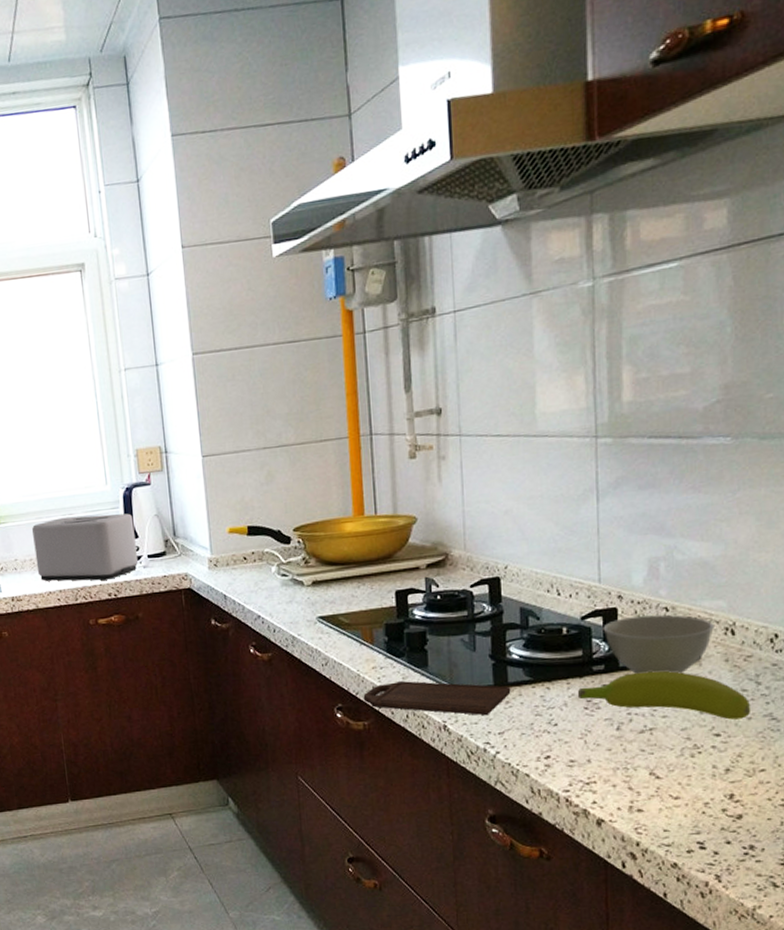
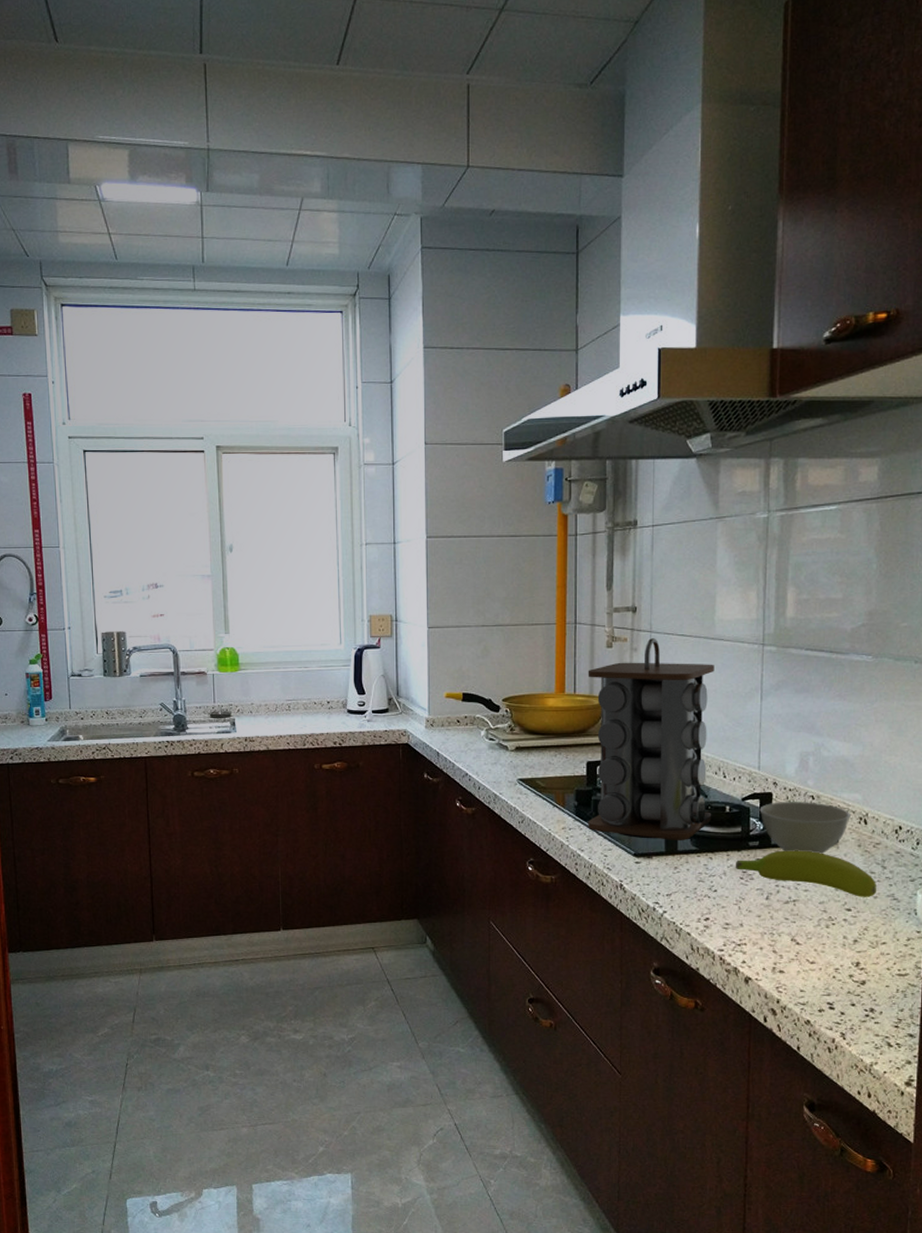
toaster: present [32,513,139,582] -> none [270,669,364,729]
cutting board: present [363,681,511,715] -> none [552,842,679,877]
spice rack: none [389,441,547,672] -> present [588,637,715,840]

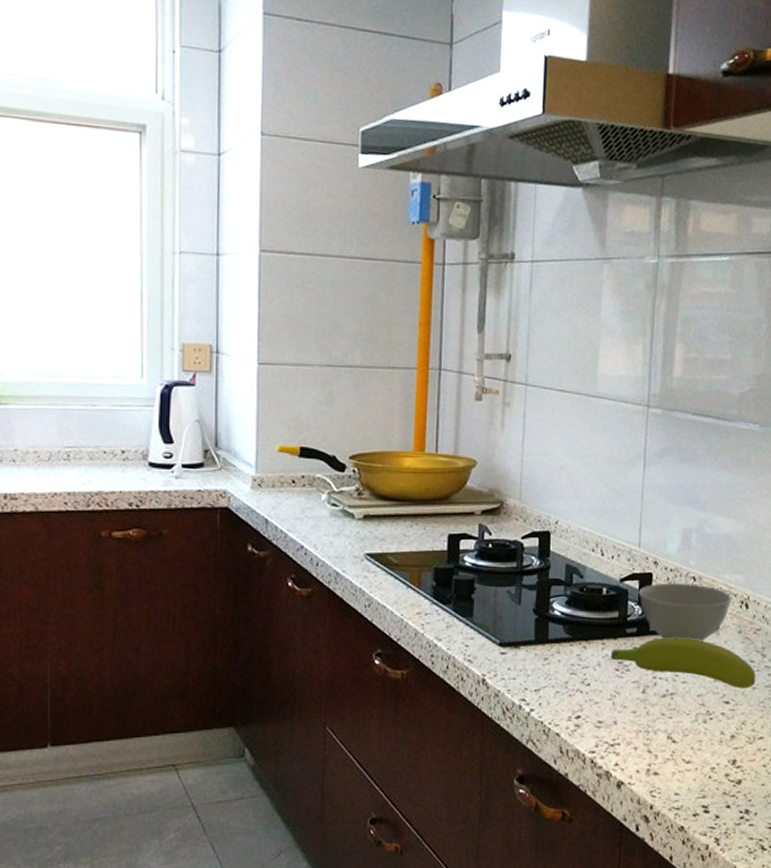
spice rack: present [588,637,715,840] -> none [447,391,595,627]

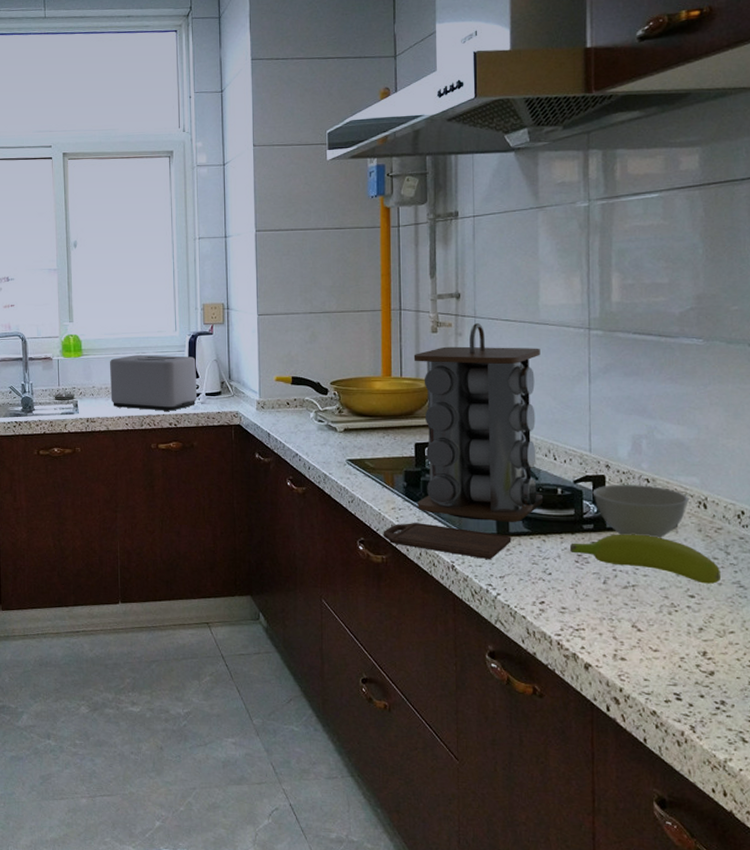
toaster: none [42,407,171,487] -> present [110,355,198,411]
cutting board: none [404,630,550,670] -> present [383,523,512,559]
spice rack: none [447,391,595,627] -> present [413,322,544,522]

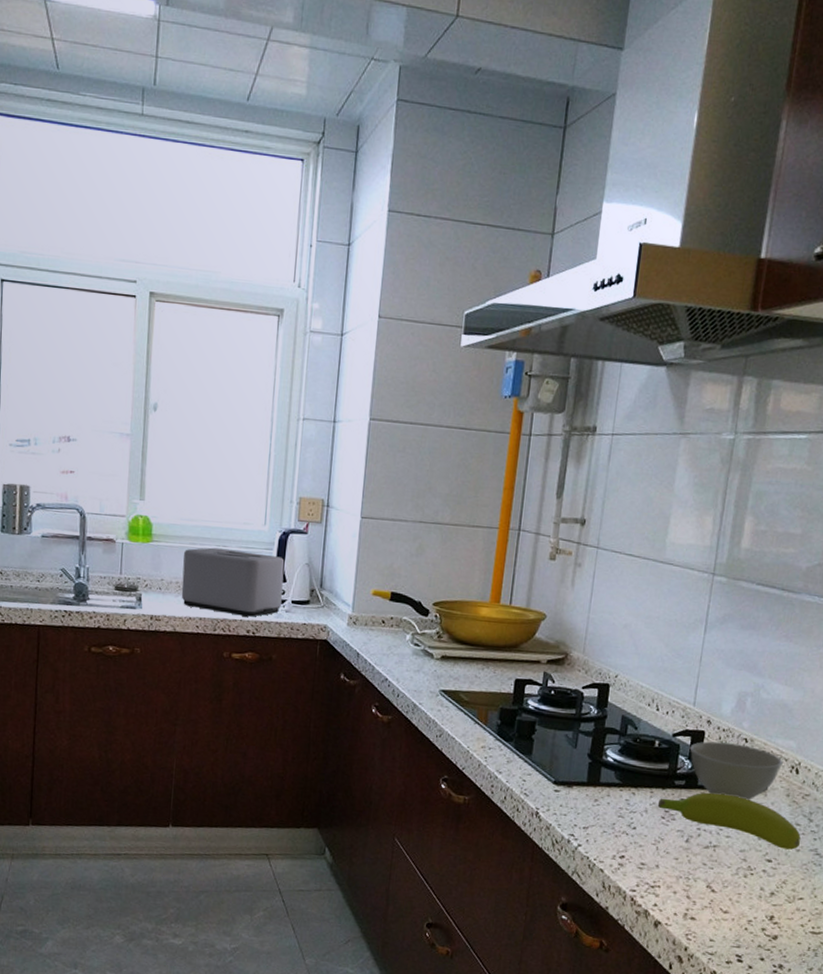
cutting board: present [383,523,512,559] -> none [468,764,601,808]
spice rack: present [413,322,544,522] -> none [509,553,660,772]

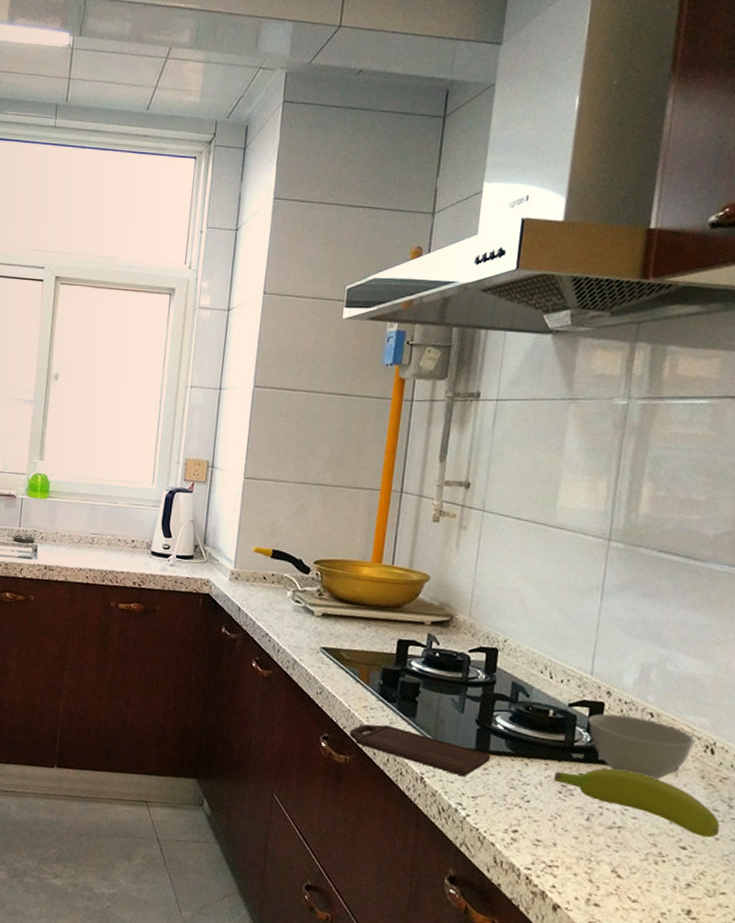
toaster: present [181,547,285,617] -> none [73,504,171,570]
cutting board: none [468,764,601,808] -> present [349,724,491,776]

